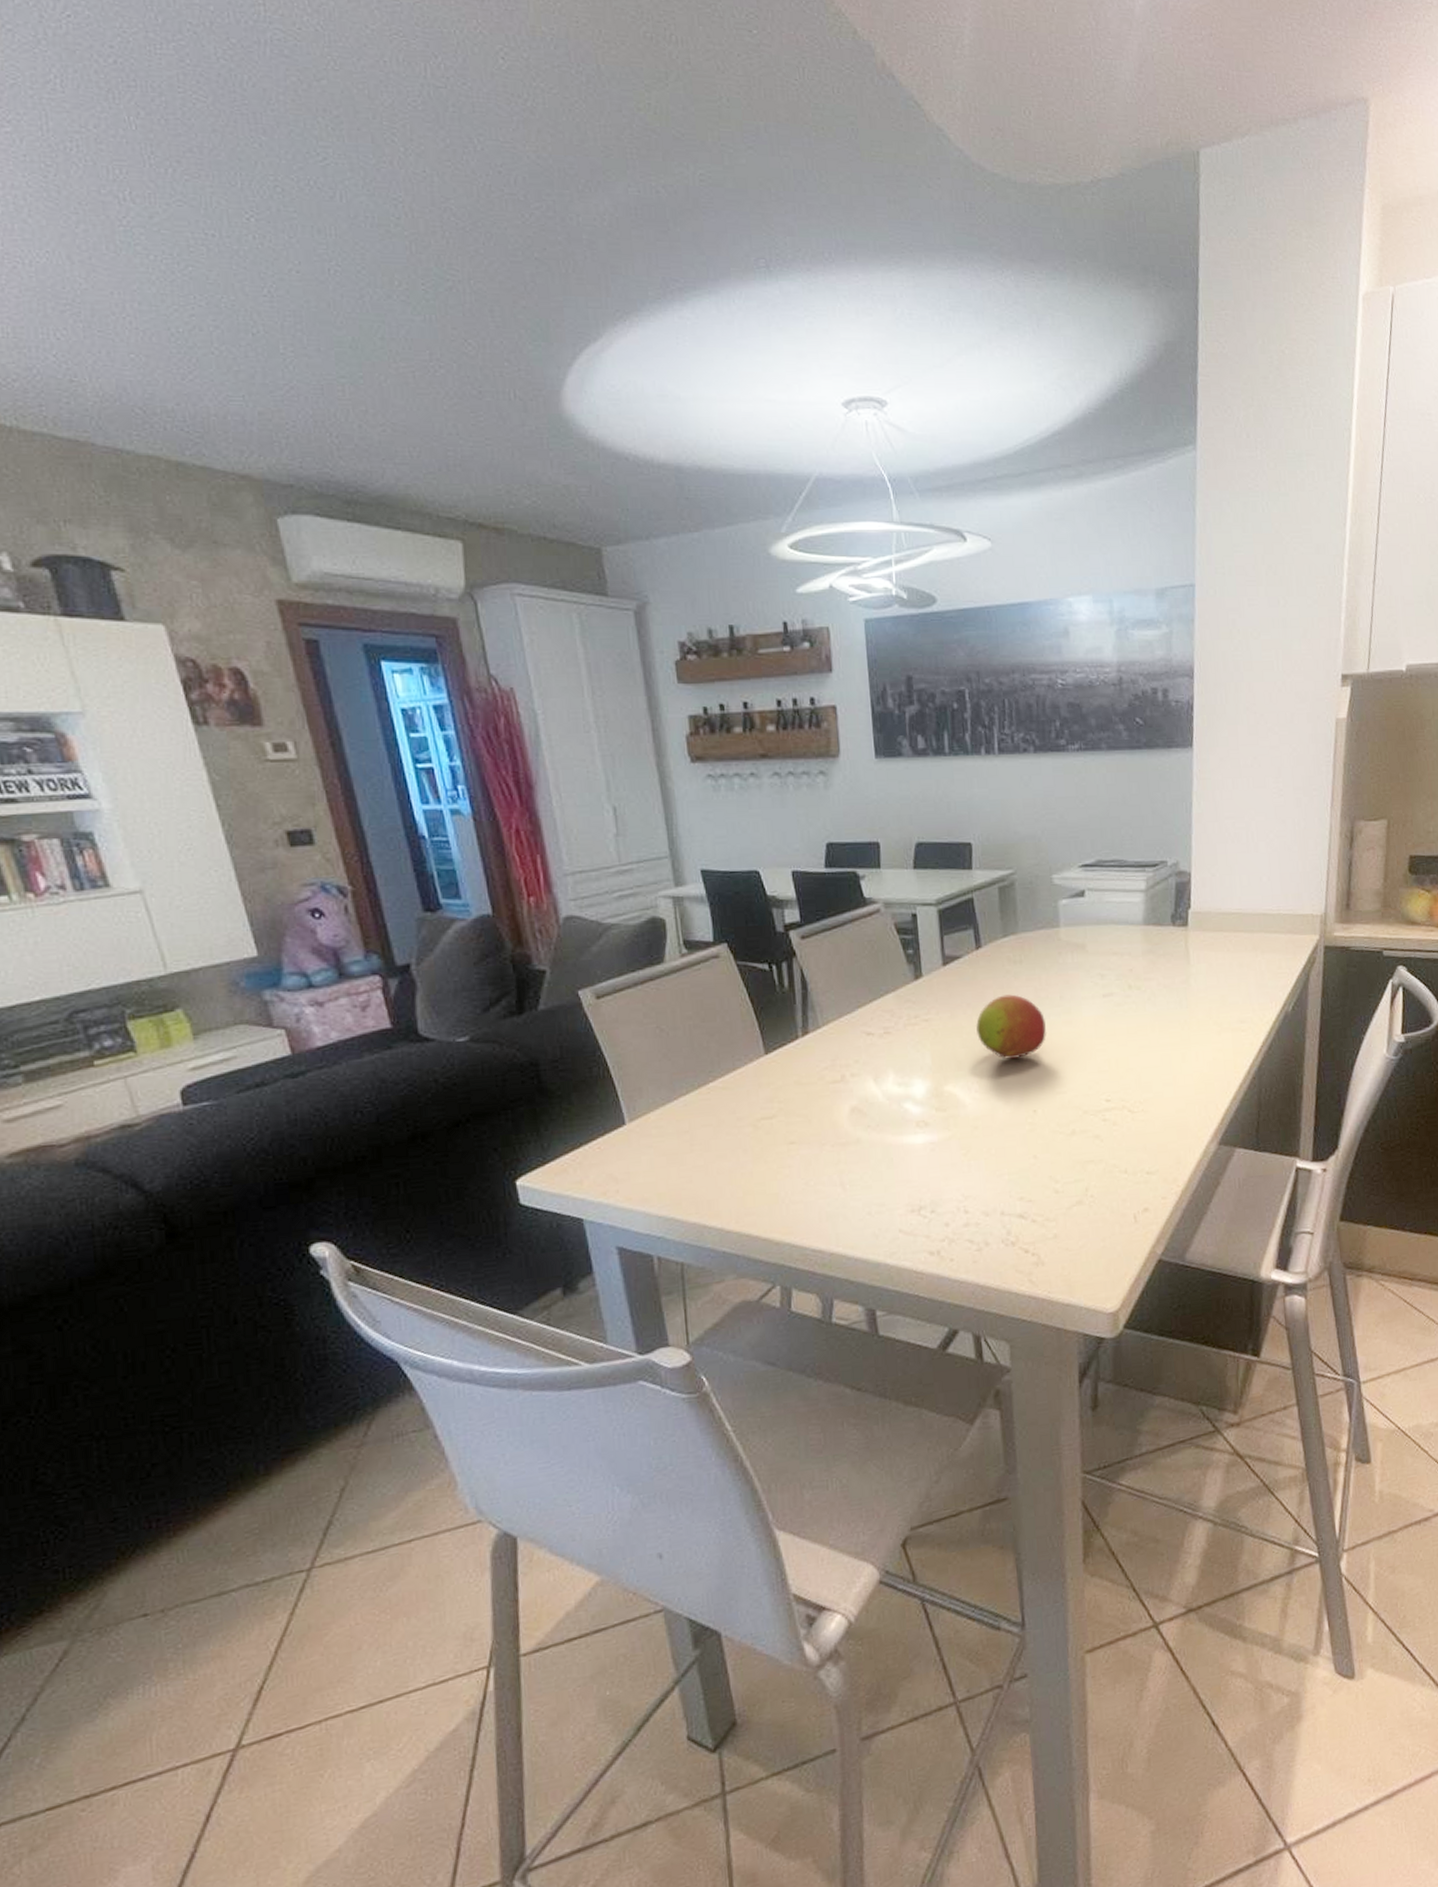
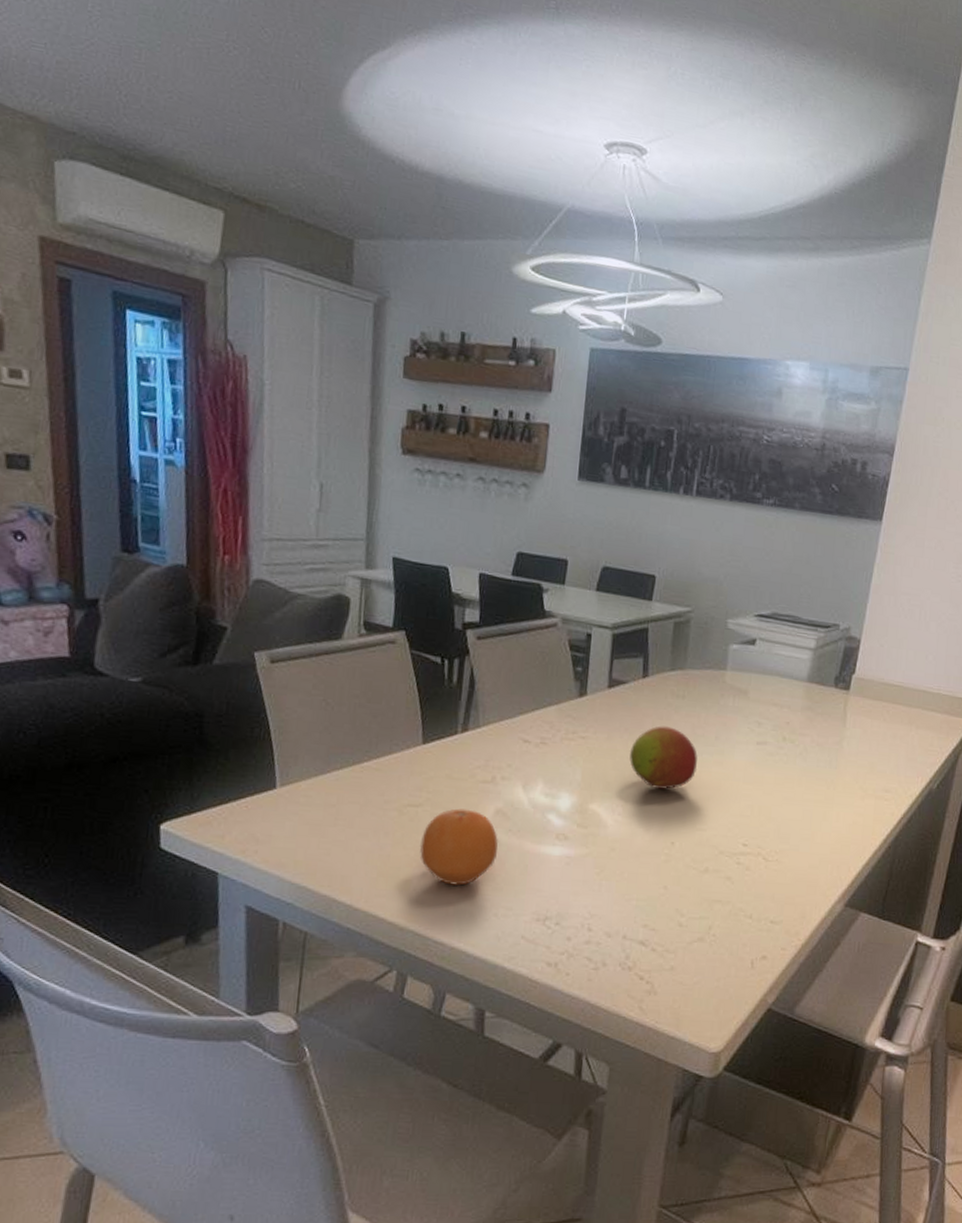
fruit: none [780,1112,860,1191] -> present [419,808,498,886]

